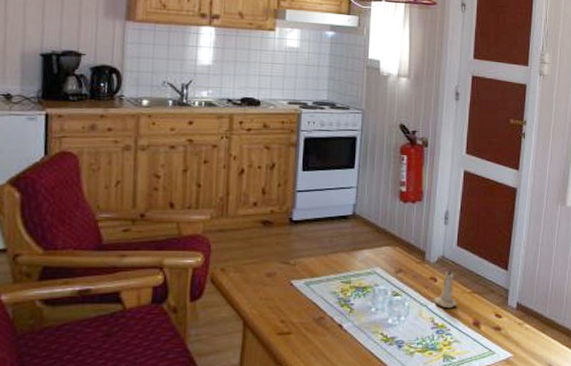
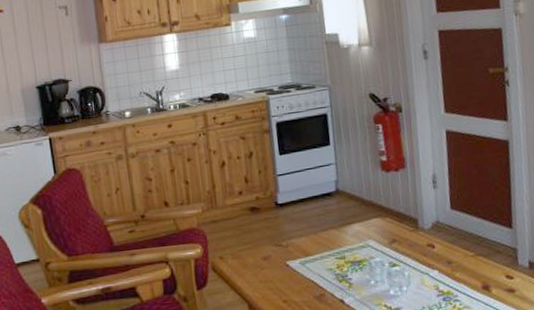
candle: present [434,266,457,309] -> none [435,230,461,275]

